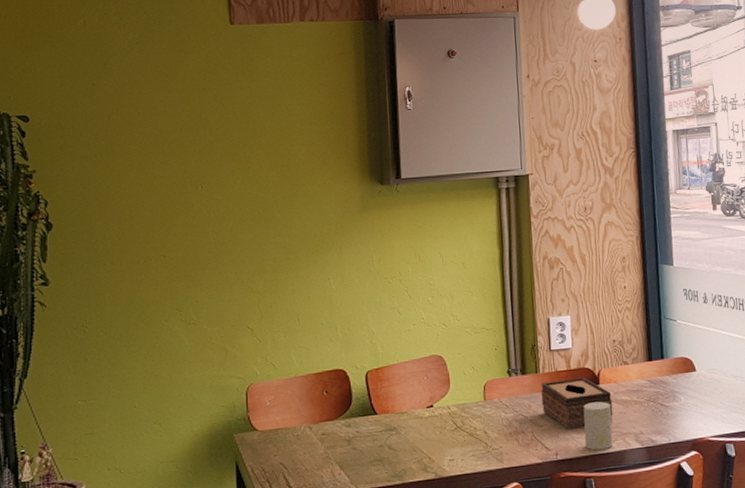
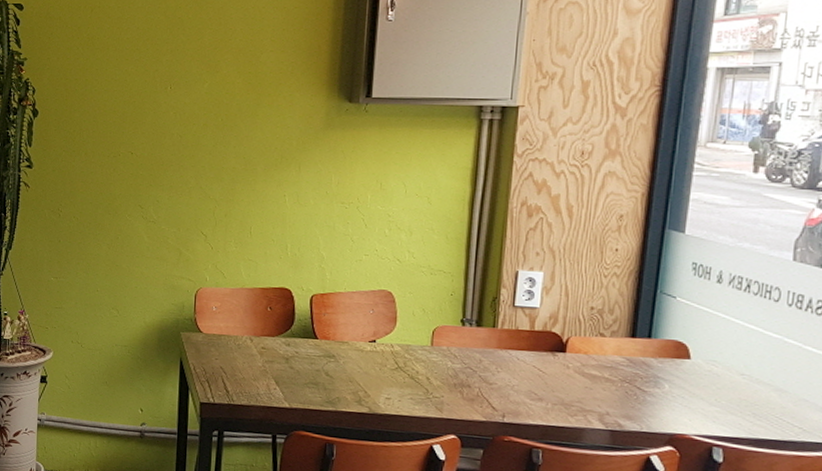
tissue box: present [541,377,613,430] -> none [495,339,578,396]
cup: present [583,401,613,450] -> none [537,369,576,423]

